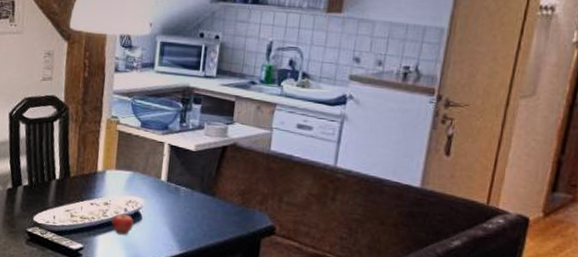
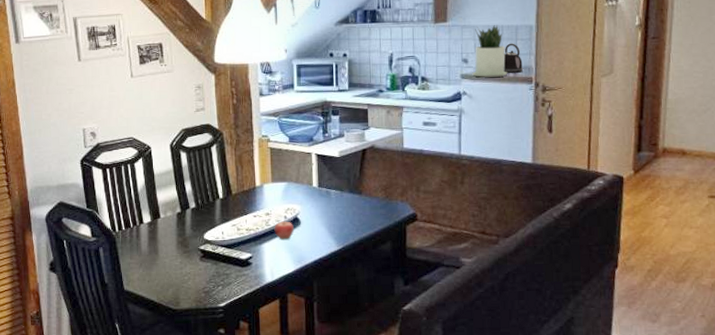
planter: none [363,22,407,84] -> present [472,25,508,78]
kettle: none [401,45,426,82] -> present [503,43,523,73]

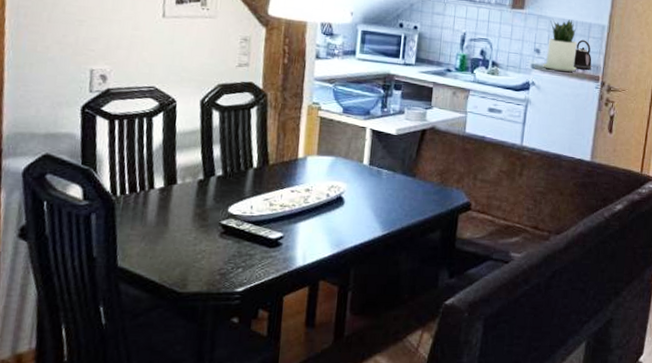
fruit: present [274,221,294,240] -> none [313,199,336,220]

